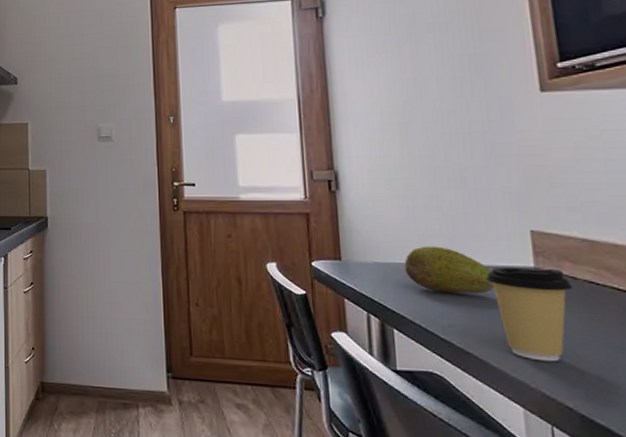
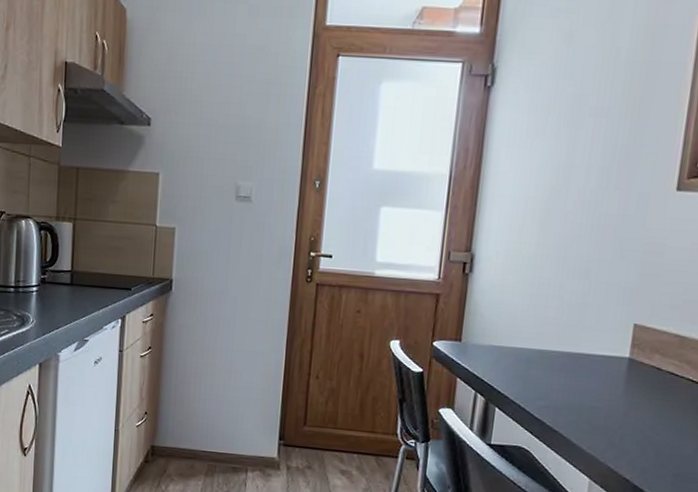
fruit: present [404,246,494,294] -> none [517,332,592,379]
coffee cup: present [486,267,572,362] -> none [586,355,656,441]

